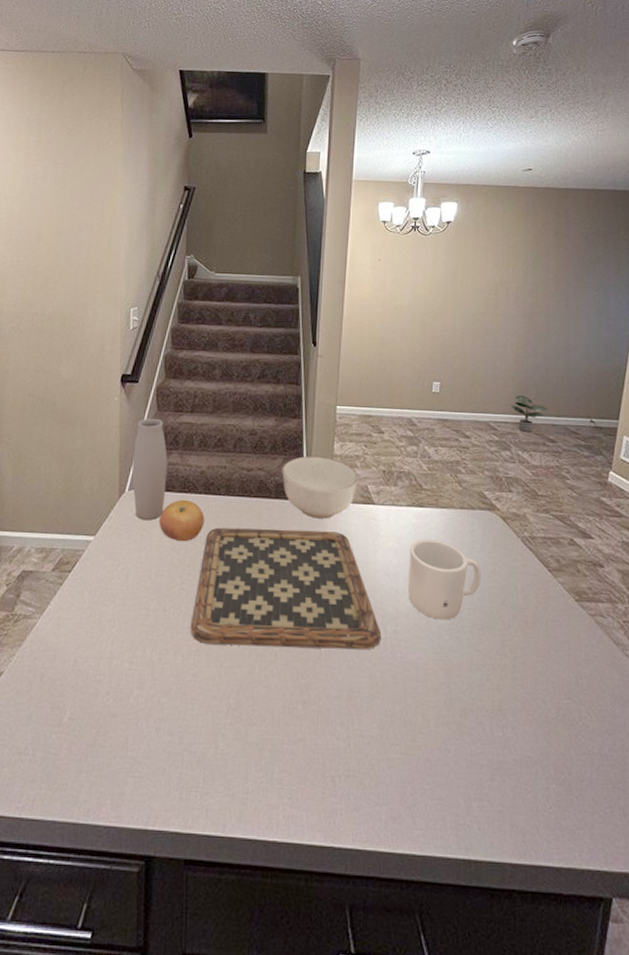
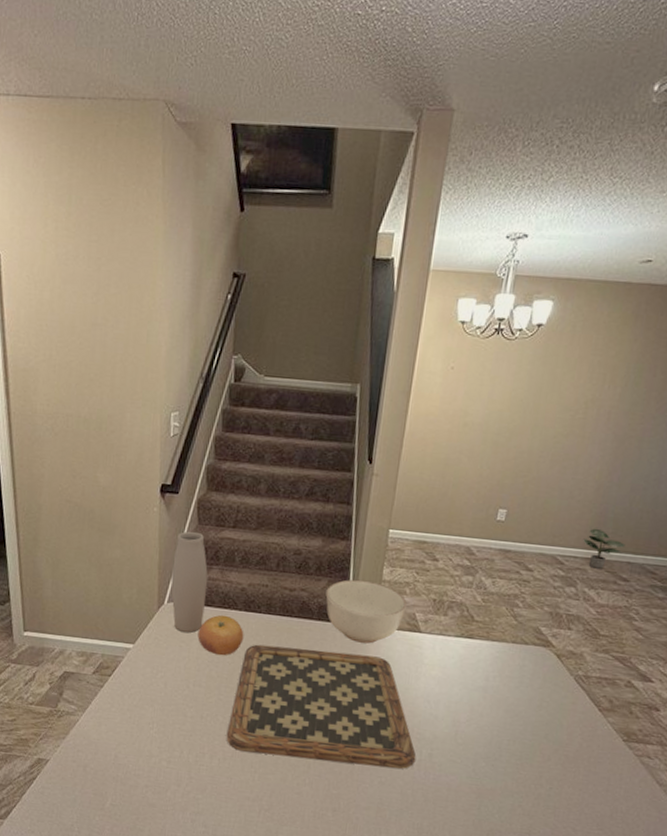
mug: present [407,539,481,620] -> none [447,670,527,749]

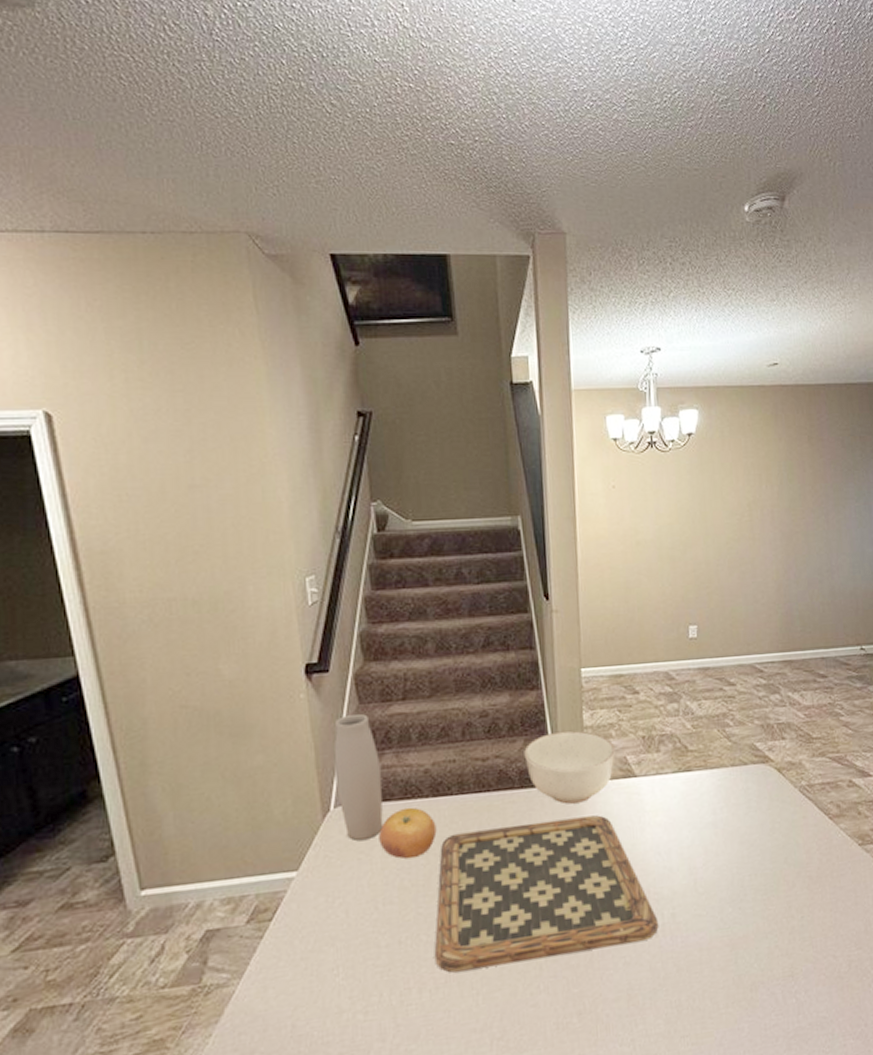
potted plant: present [583,528,626,569] -> none [776,629,816,670]

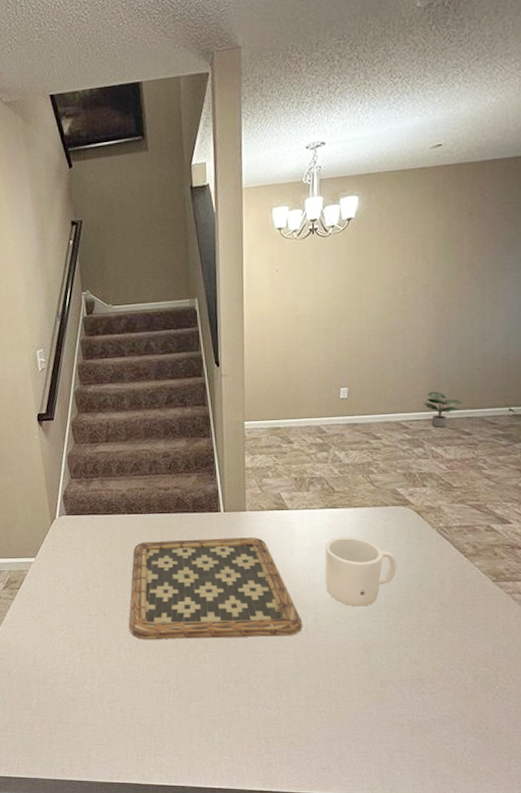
vase: present [333,713,384,841] -> none [58,450,93,541]
fruit: present [379,807,437,860] -> none [89,520,131,557]
bowl: present [524,730,615,804] -> none [197,470,271,527]
mug: none [680,805,761,893] -> present [325,537,397,607]
potted plant: none [776,629,816,670] -> present [422,391,463,428]

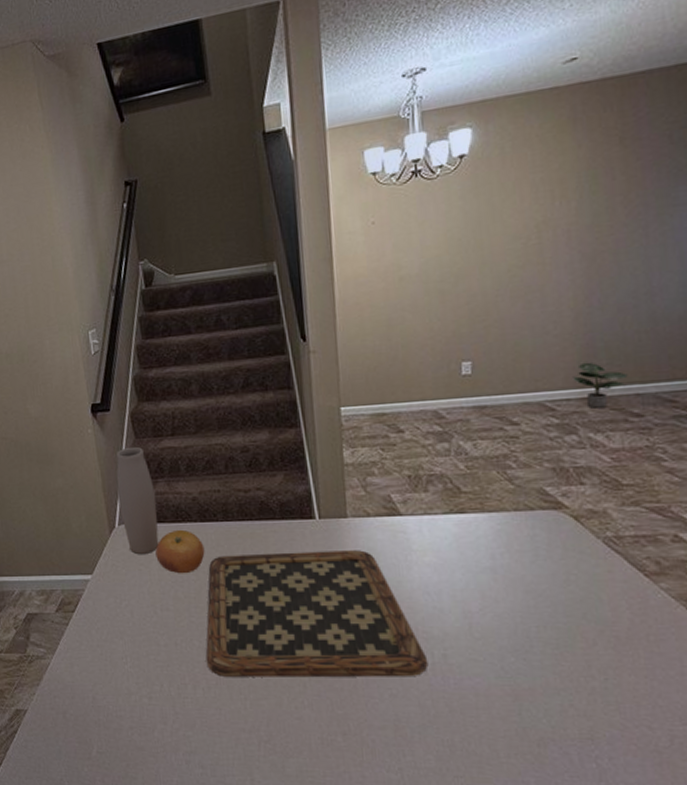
vase: none [58,450,93,541] -> present [116,446,159,555]
fruit: none [89,520,131,557] -> present [155,529,205,574]
mug: present [325,537,397,607] -> none [452,549,551,640]

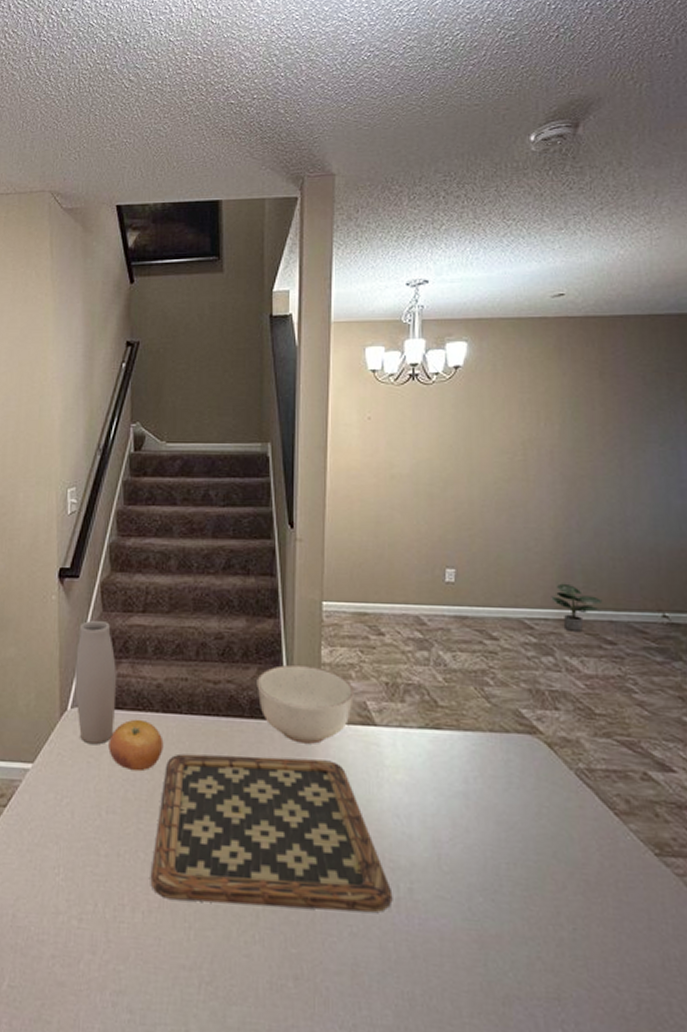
bowl: none [284,467,378,537] -> present [256,664,354,744]

